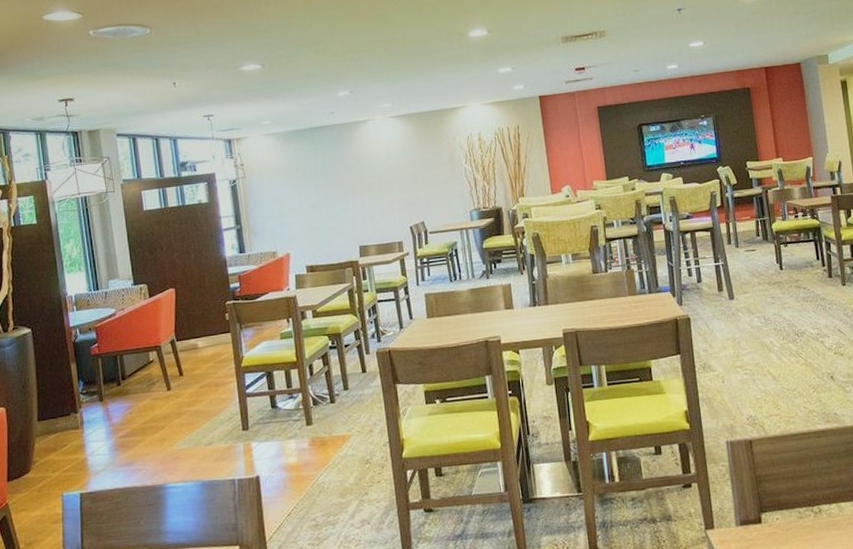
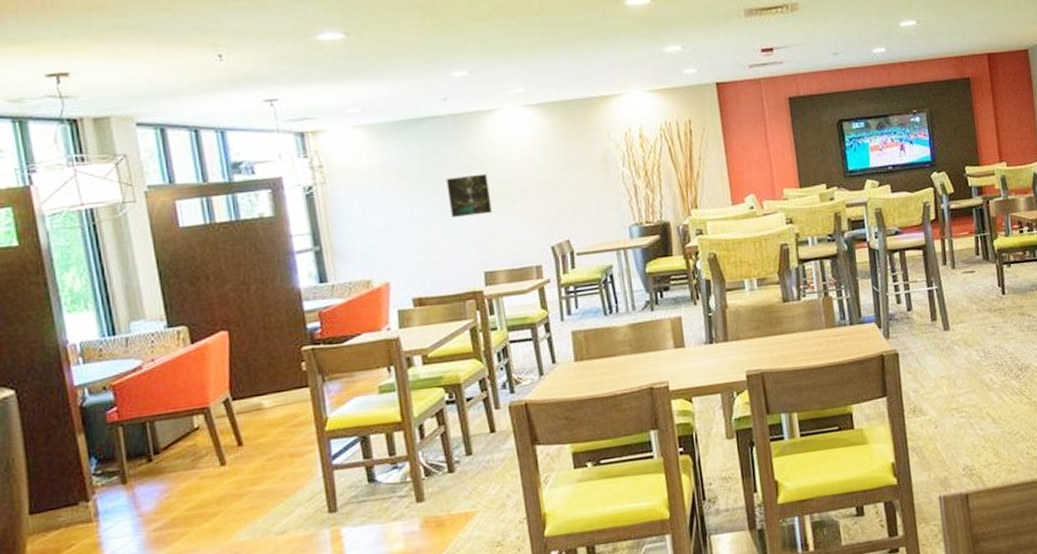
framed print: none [332,169,366,203] -> present [446,173,492,217]

